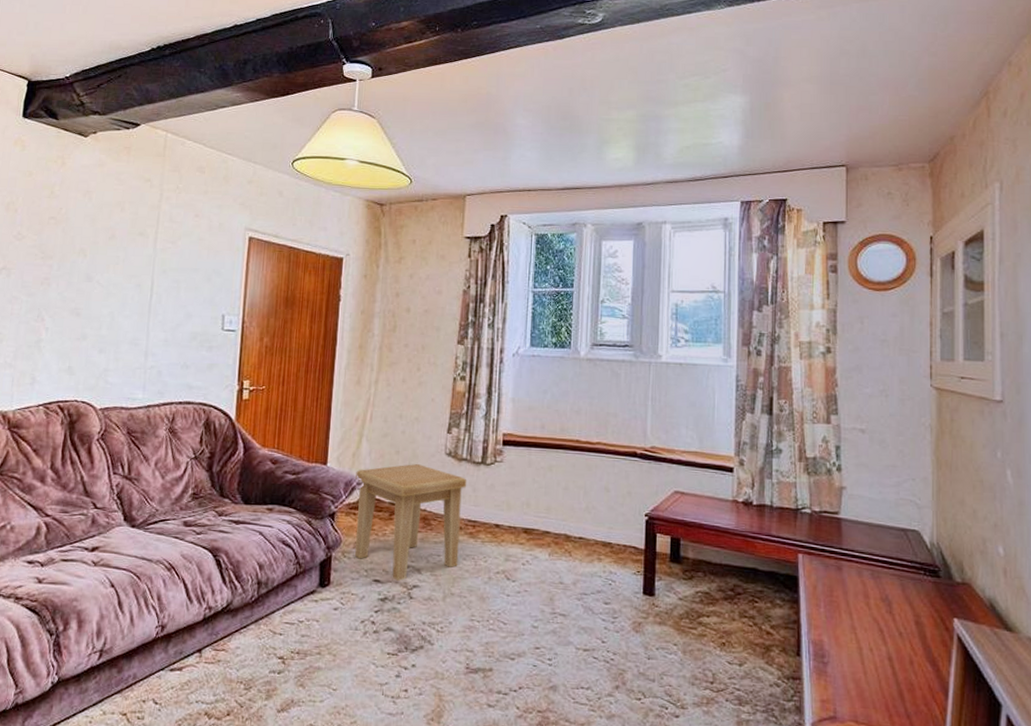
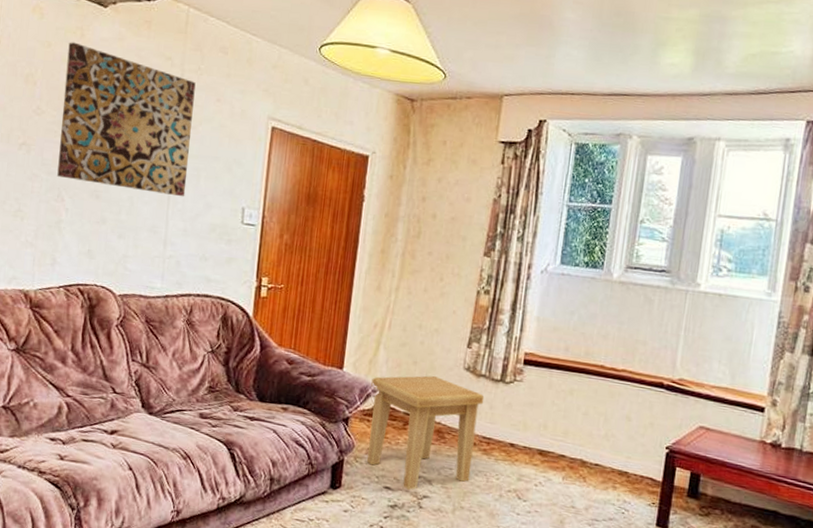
wall art: none [37,170,174,309] -> present [57,42,196,197]

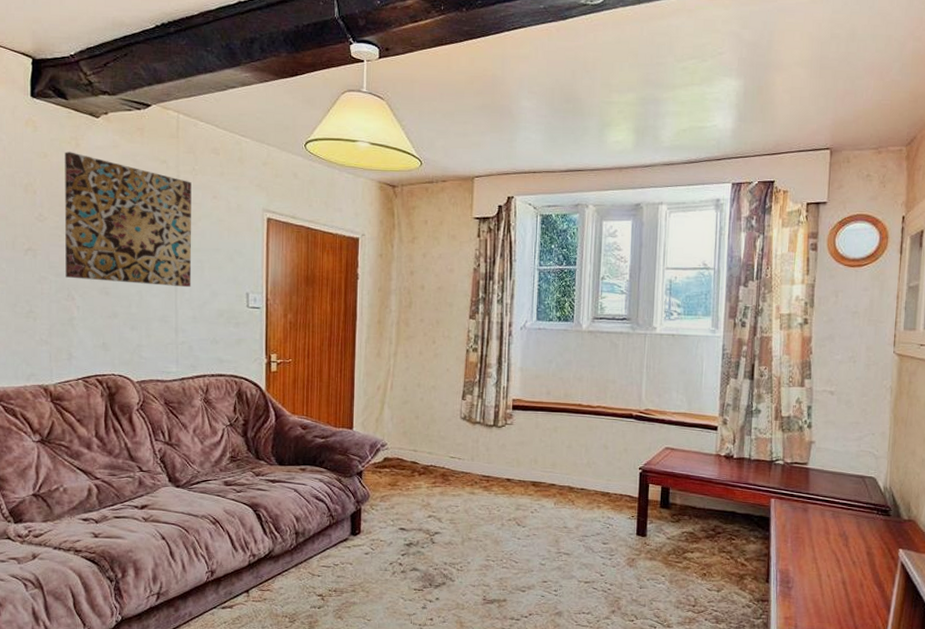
side table: present [367,375,485,490] -> none [380,427,481,529]

